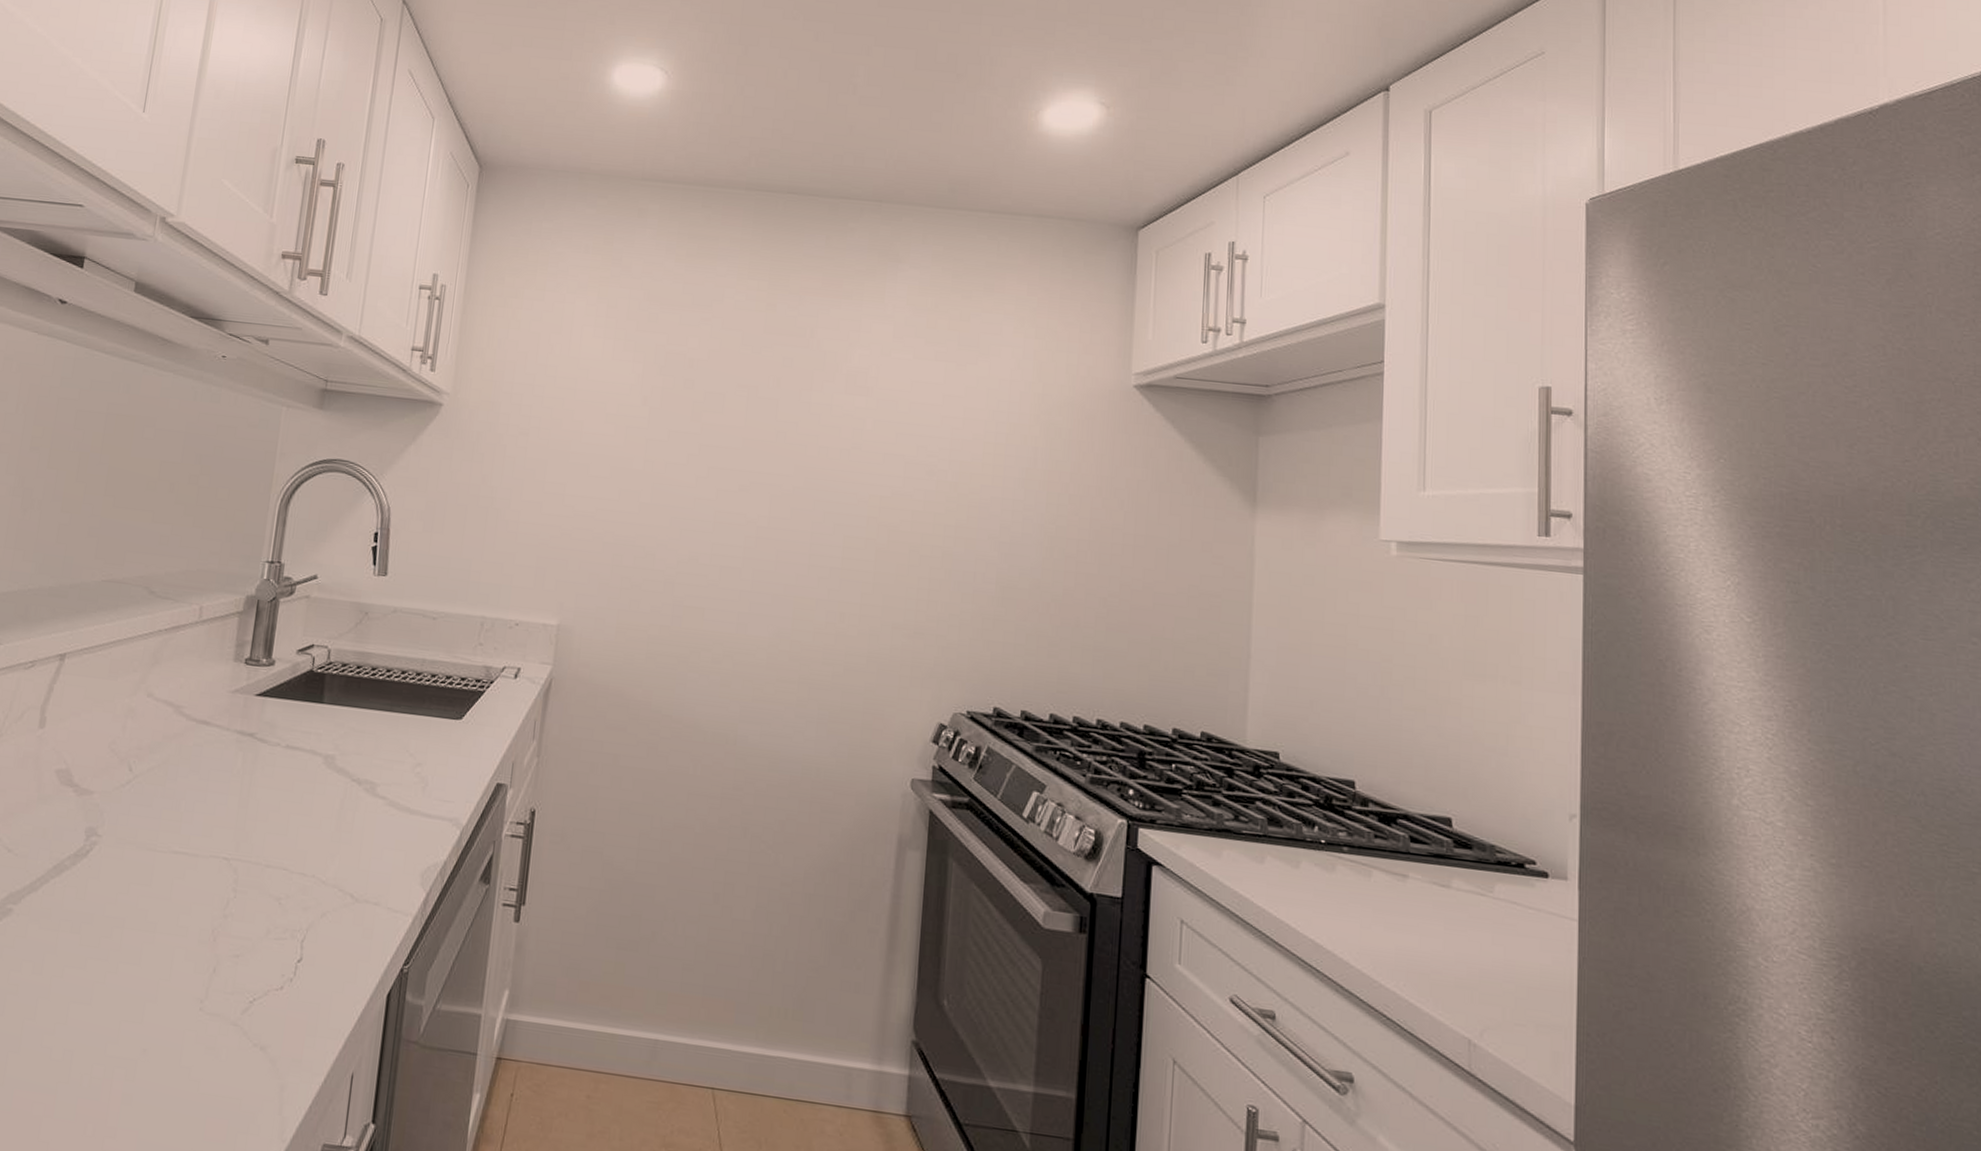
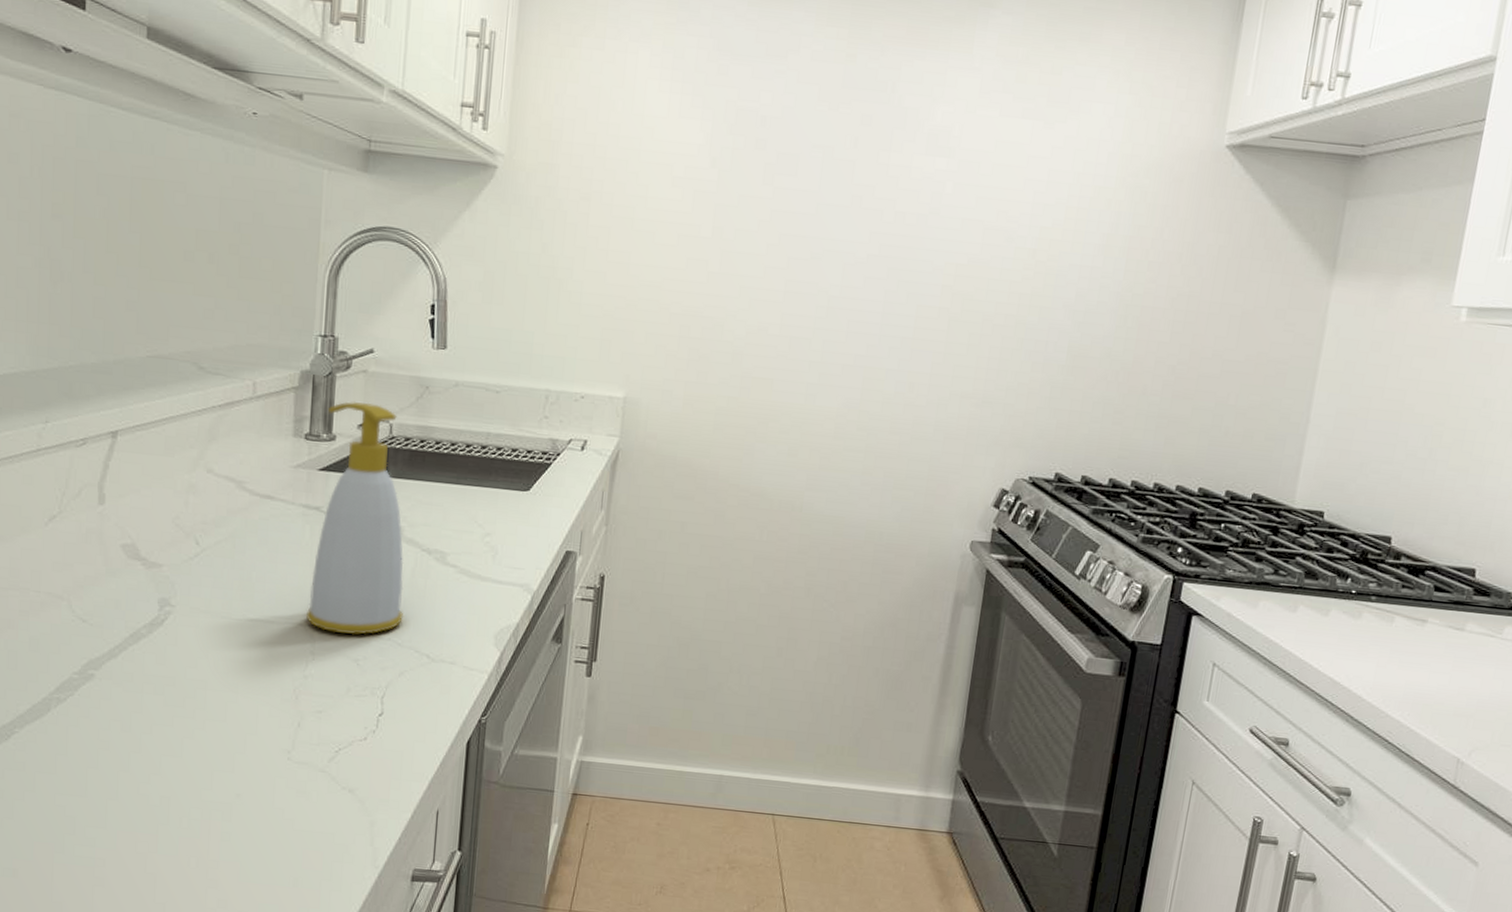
soap bottle: none [231,626,336,871] -> present [305,401,404,635]

